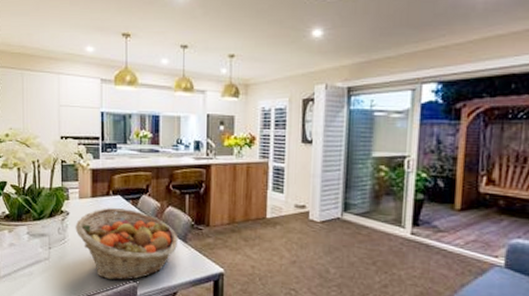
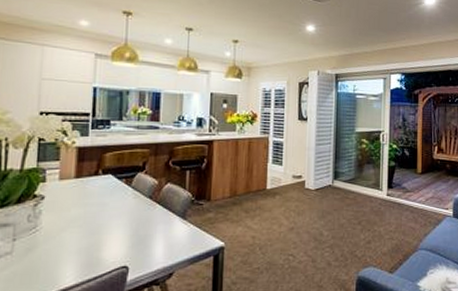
fruit basket: present [75,208,178,281] -> none [51,189,177,269]

